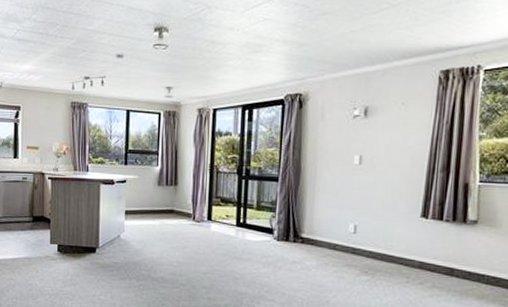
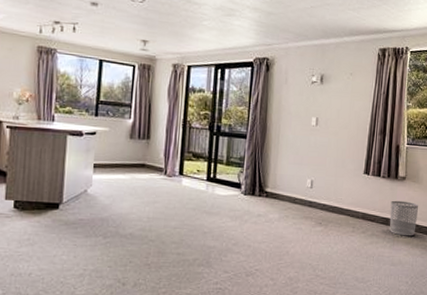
waste bin: none [455,247,495,290] -> present [389,200,418,237]

